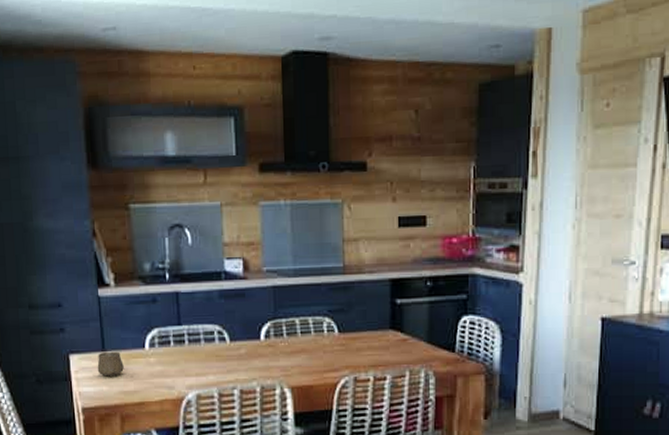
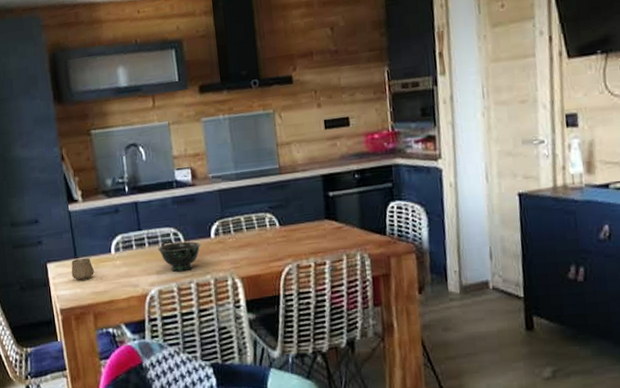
bowl: none [199,338,248,376] -> present [158,239,201,272]

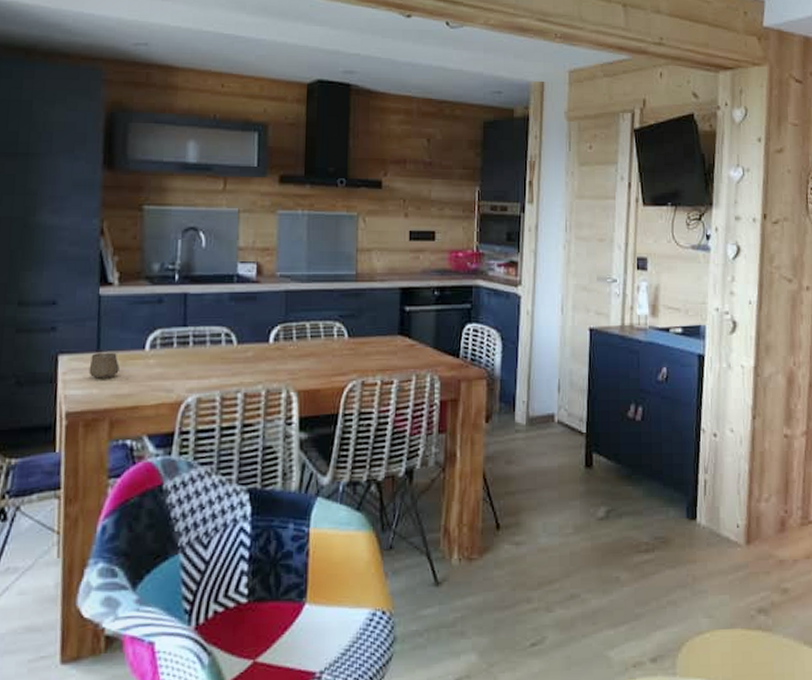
bowl: present [158,239,201,272] -> none [204,340,256,379]

